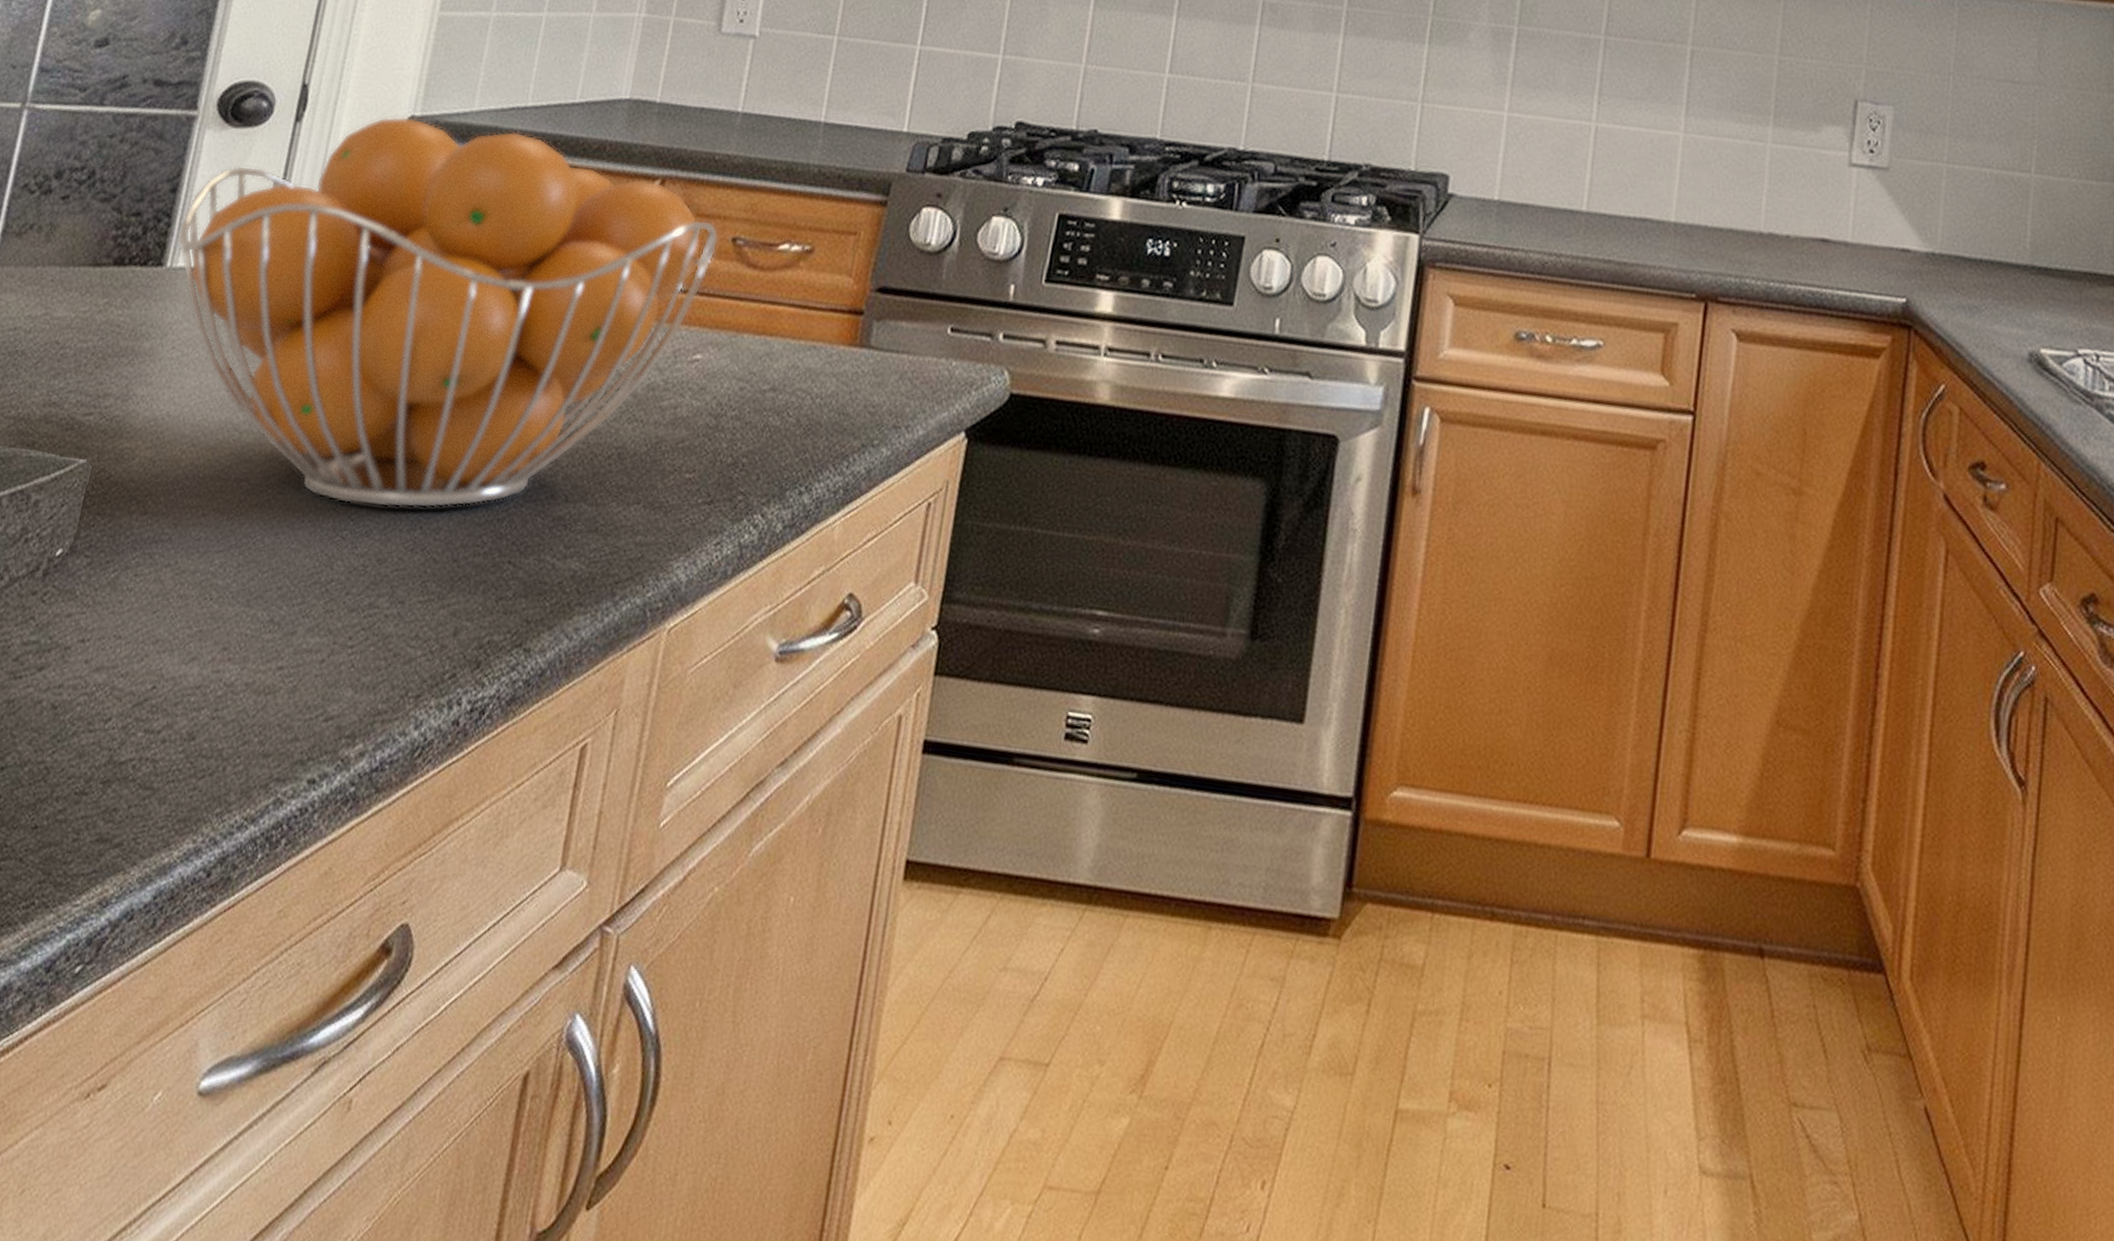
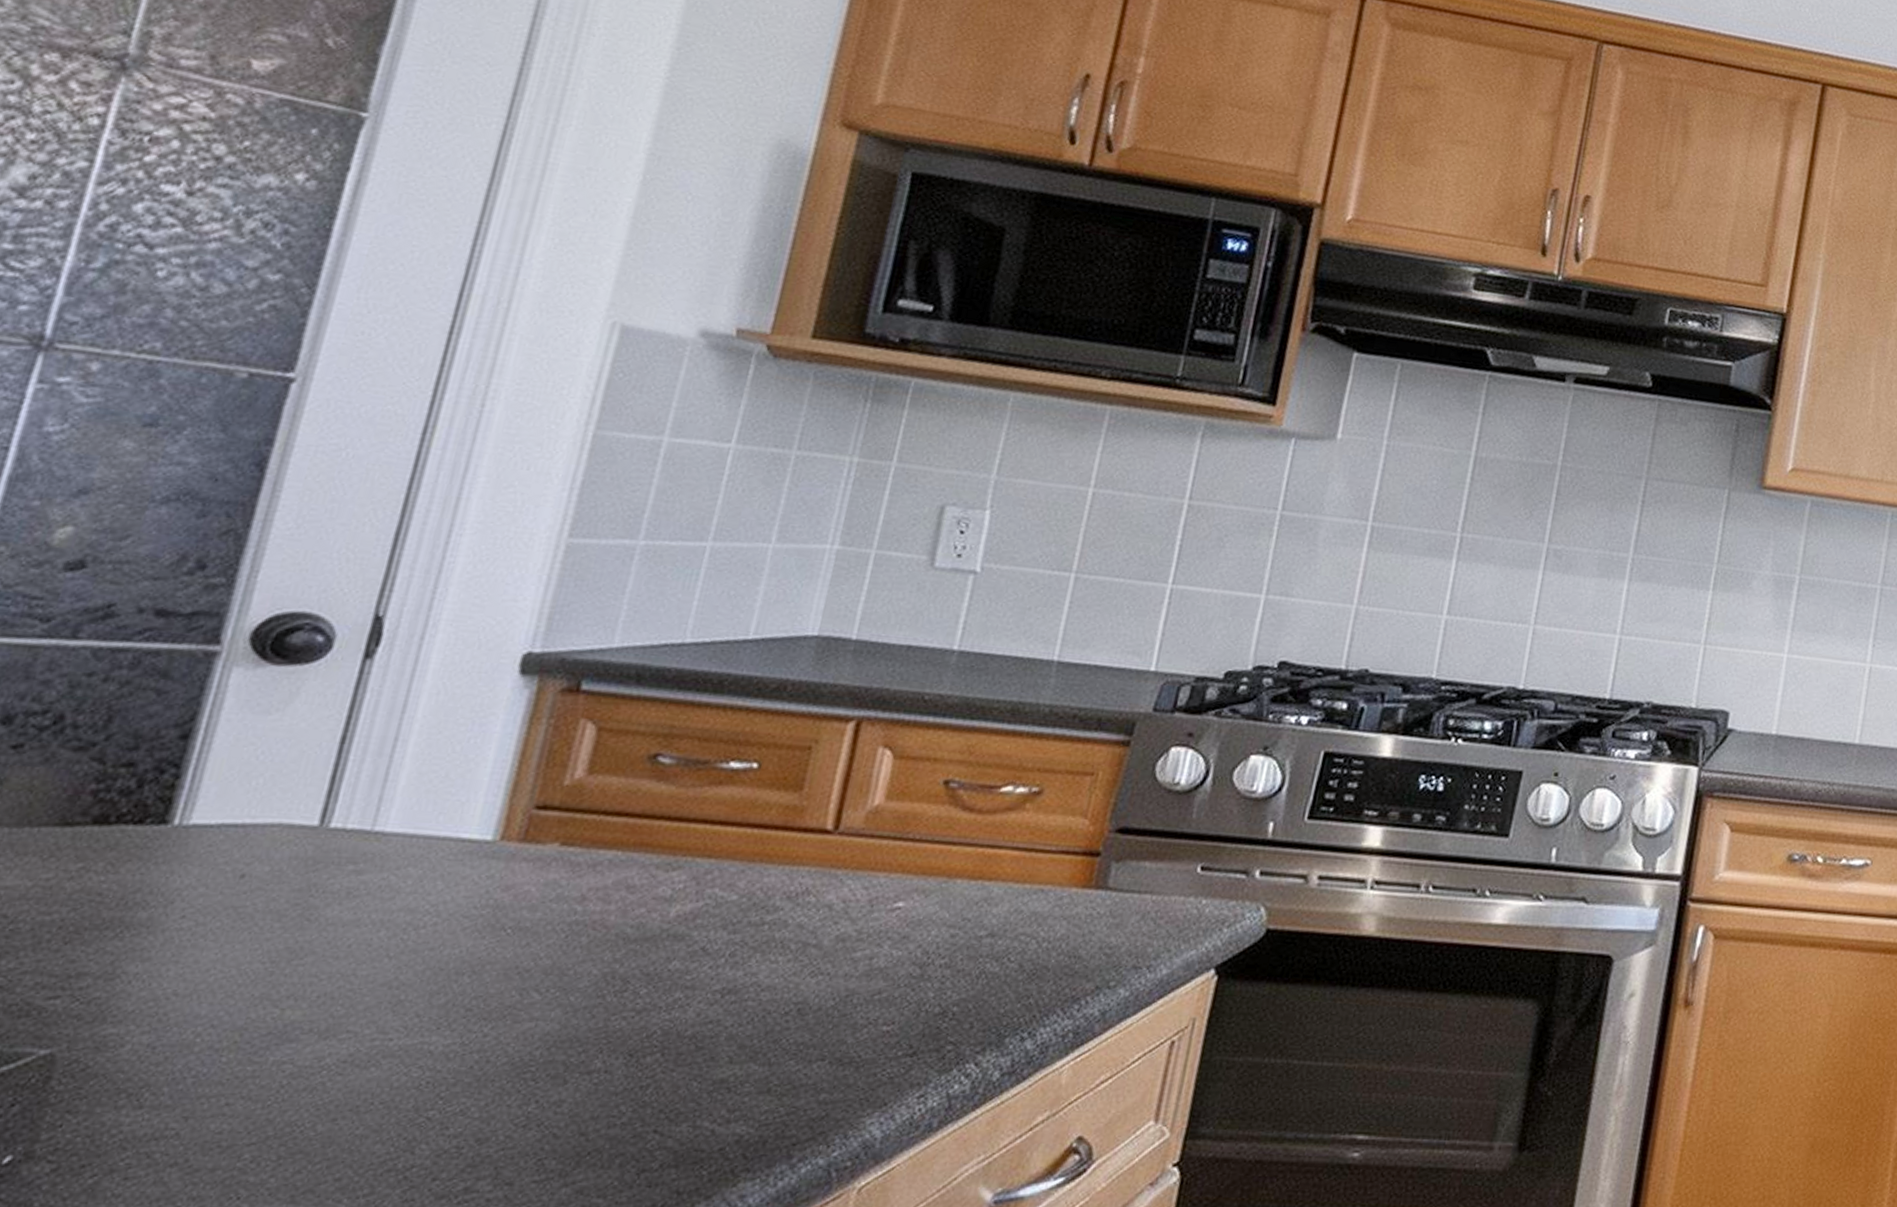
fruit basket: present [177,116,719,508] -> none [190,653,928,1082]

